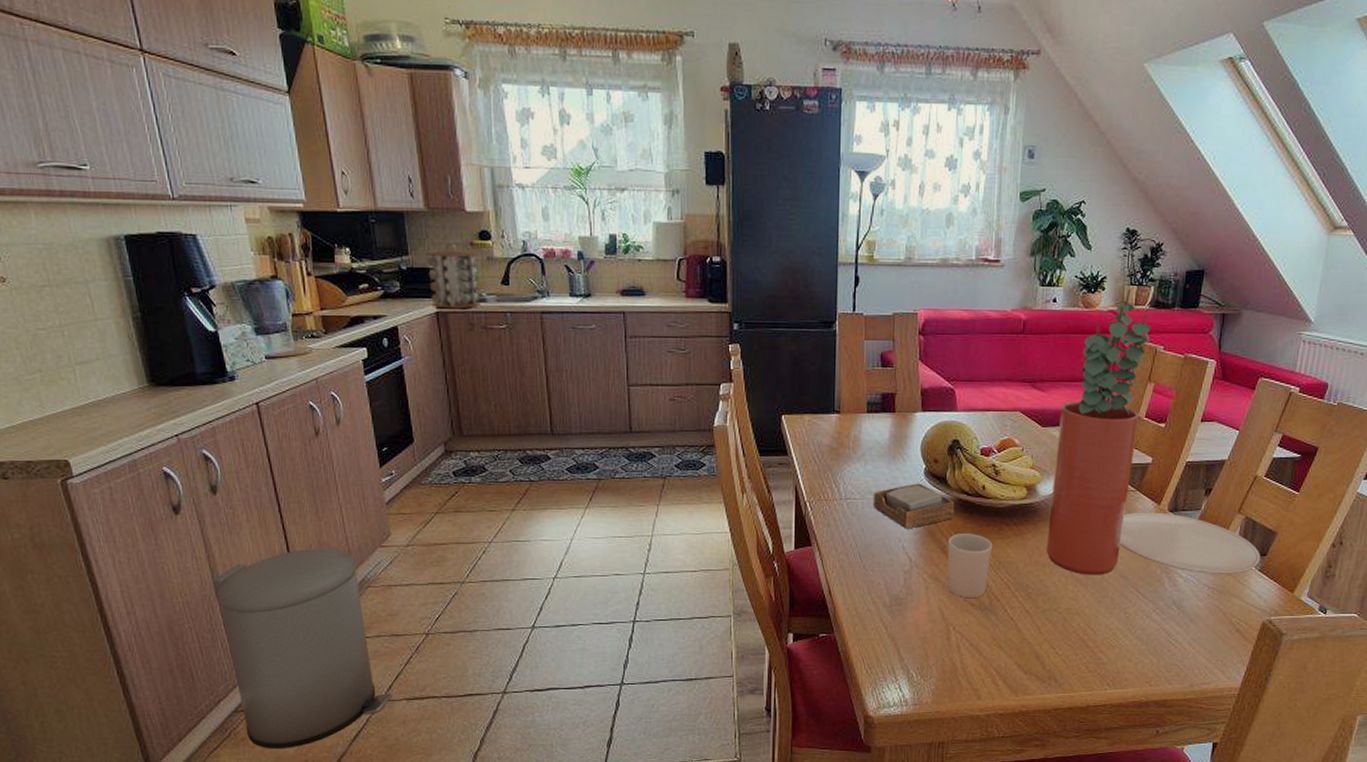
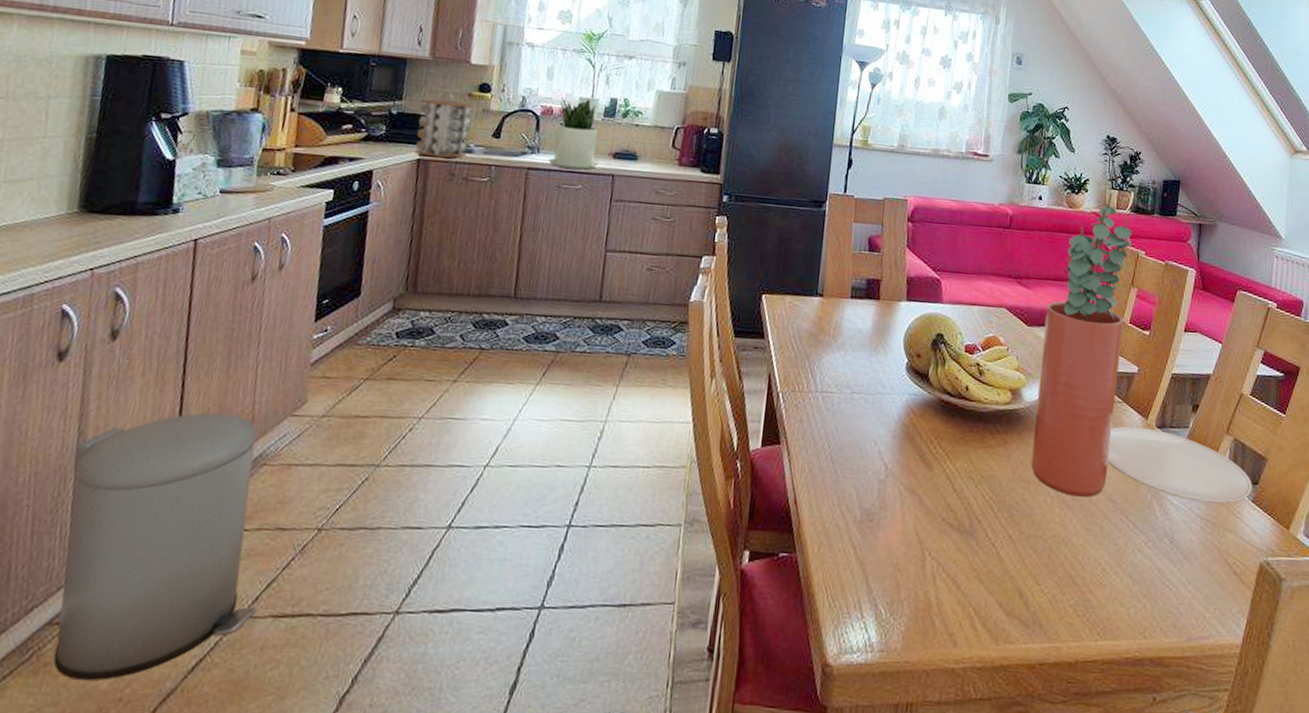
planter: none [559,237,609,309] -> present [548,97,599,170]
napkin holder: present [872,483,955,529] -> none [849,379,937,431]
mug: present [947,534,993,599] -> none [925,439,975,518]

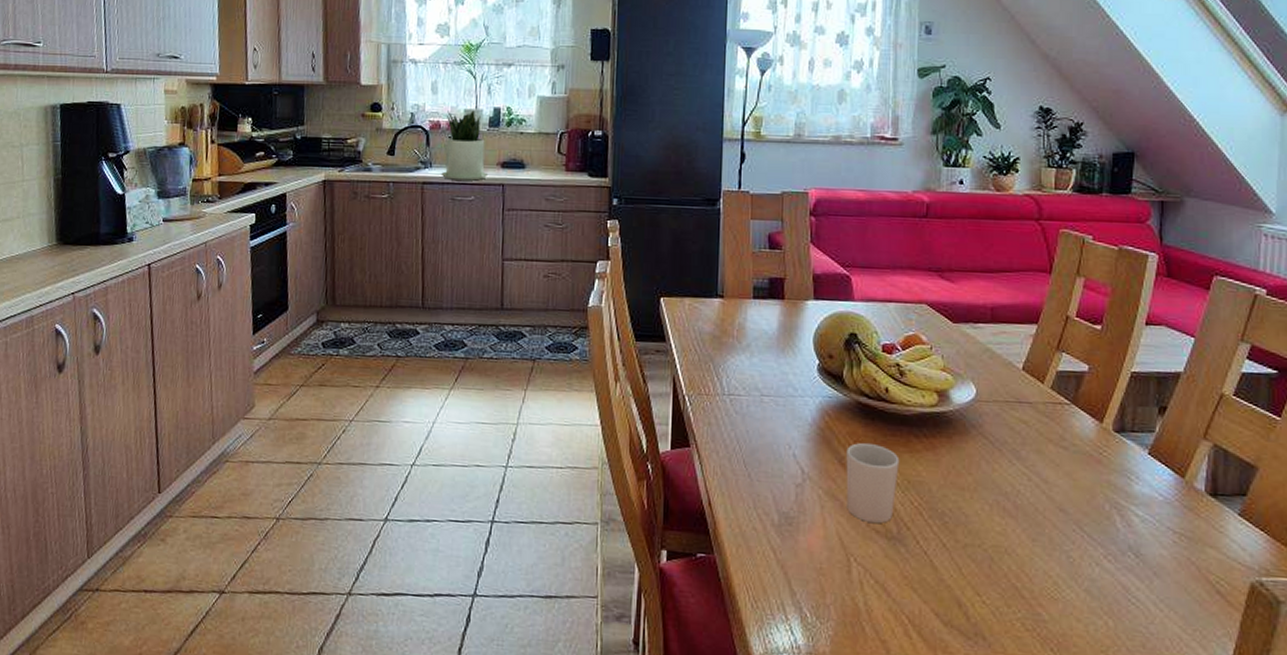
pedal bin: present [53,413,257,681] -> none [80,416,235,638]
spice rack: present [414,92,473,159] -> none [319,114,367,178]
mug: none [925,439,975,518] -> present [846,443,900,524]
vase: present [1030,192,1133,497] -> none [964,171,1076,506]
plate: present [1107,426,1253,504] -> none [1054,430,1240,517]

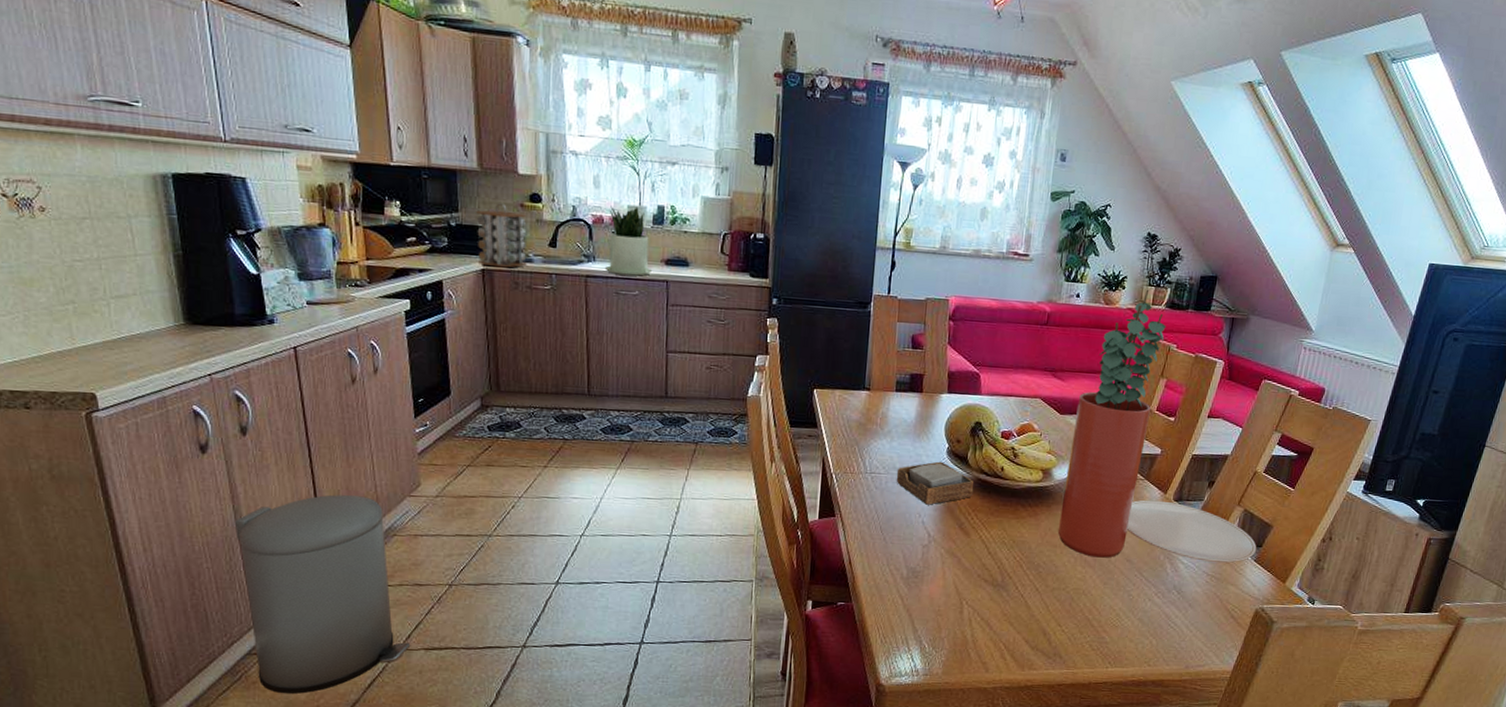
pedal bin: none [80,416,235,638] -> present [234,495,411,694]
spice rack: none [319,114,367,178] -> present [476,203,527,269]
napkin holder: none [759,381,854,434] -> present [896,461,974,505]
mug: present [846,443,900,524] -> none [963,512,1008,575]
vase: none [964,171,1076,506] -> present [1057,289,1166,558]
plate: none [1054,430,1240,517] -> present [1126,500,1257,563]

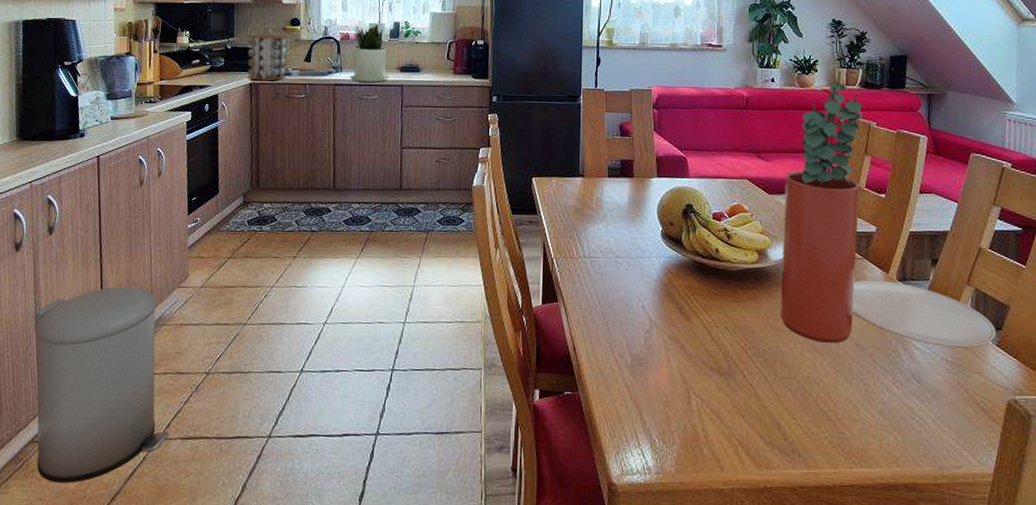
napkin holder: present [896,461,974,505] -> none [614,244,691,289]

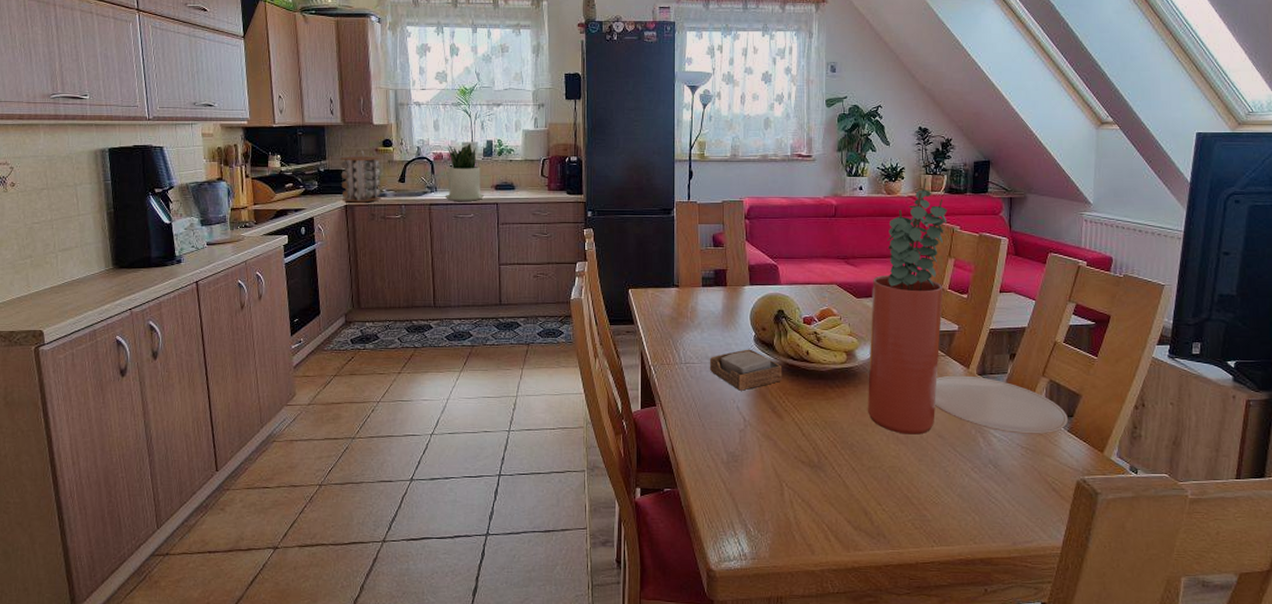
pedal bin: present [34,287,170,484] -> none [145,407,287,593]
napkin holder: none [614,244,691,289] -> present [709,349,783,391]

